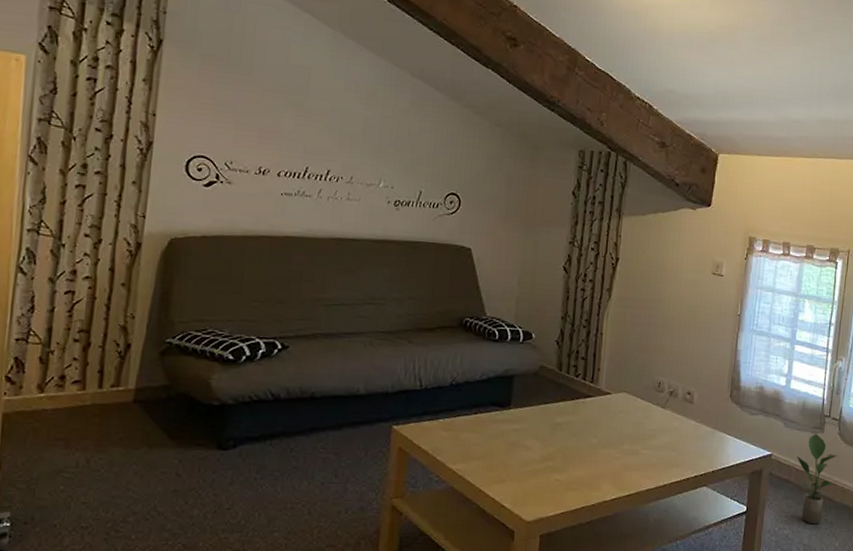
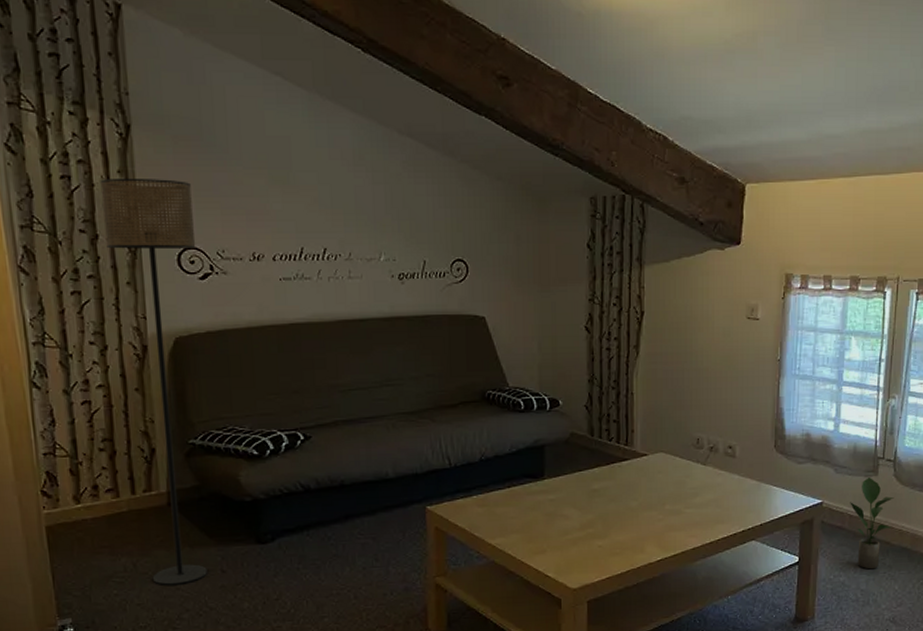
floor lamp: none [103,85,211,486] -> present [100,177,207,586]

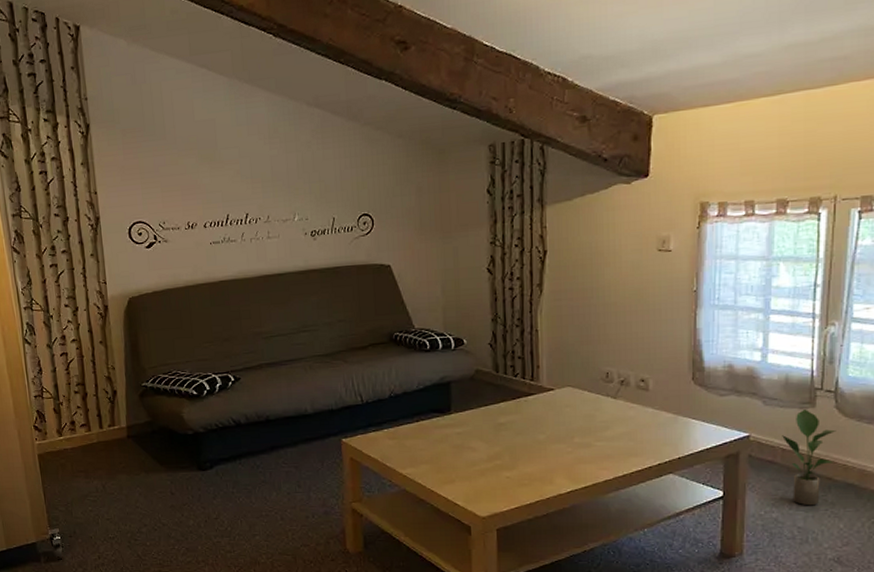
floor lamp: present [100,177,207,586] -> none [68,166,160,505]

